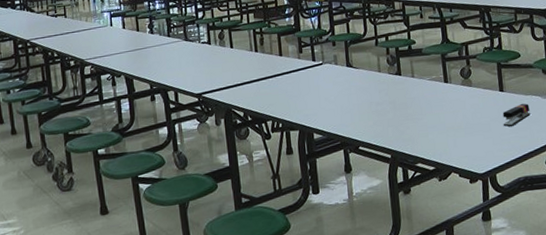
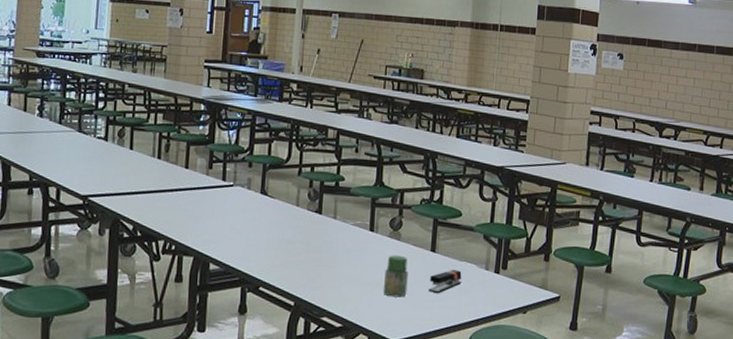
jar: none [463,99,486,136] -> present [383,255,408,298]

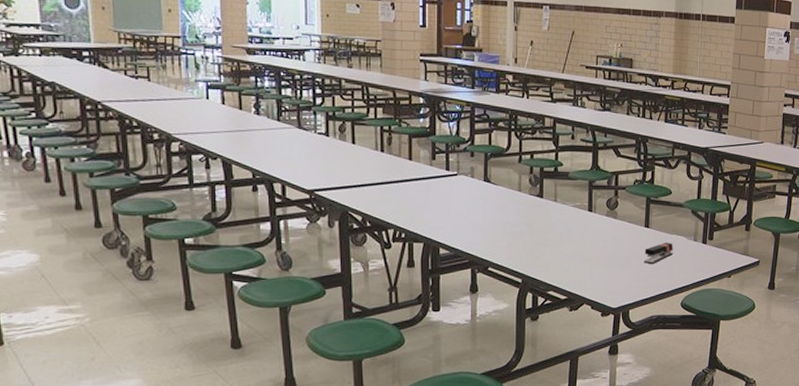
jar: present [383,255,408,298] -> none [603,232,625,270]

